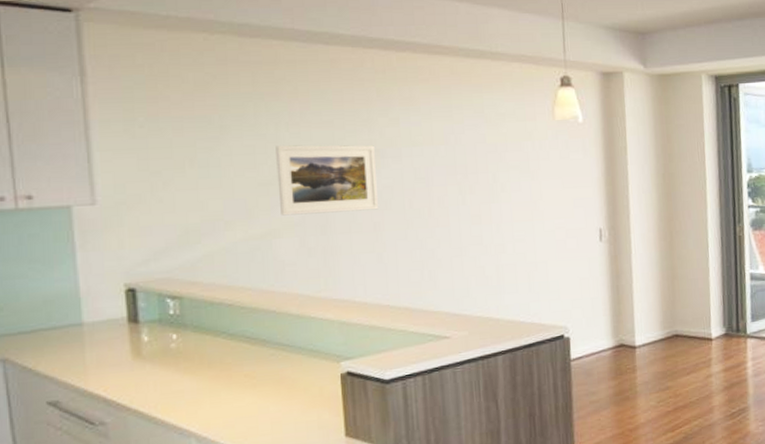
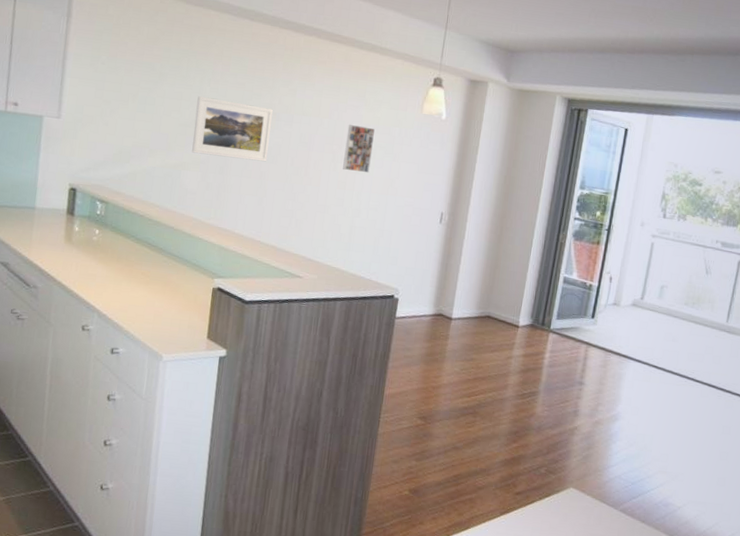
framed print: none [470,146,506,202] -> present [343,124,375,173]

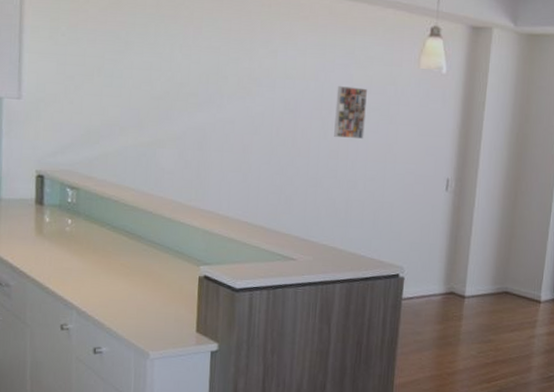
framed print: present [192,95,273,162] -> none [166,64,253,134]

